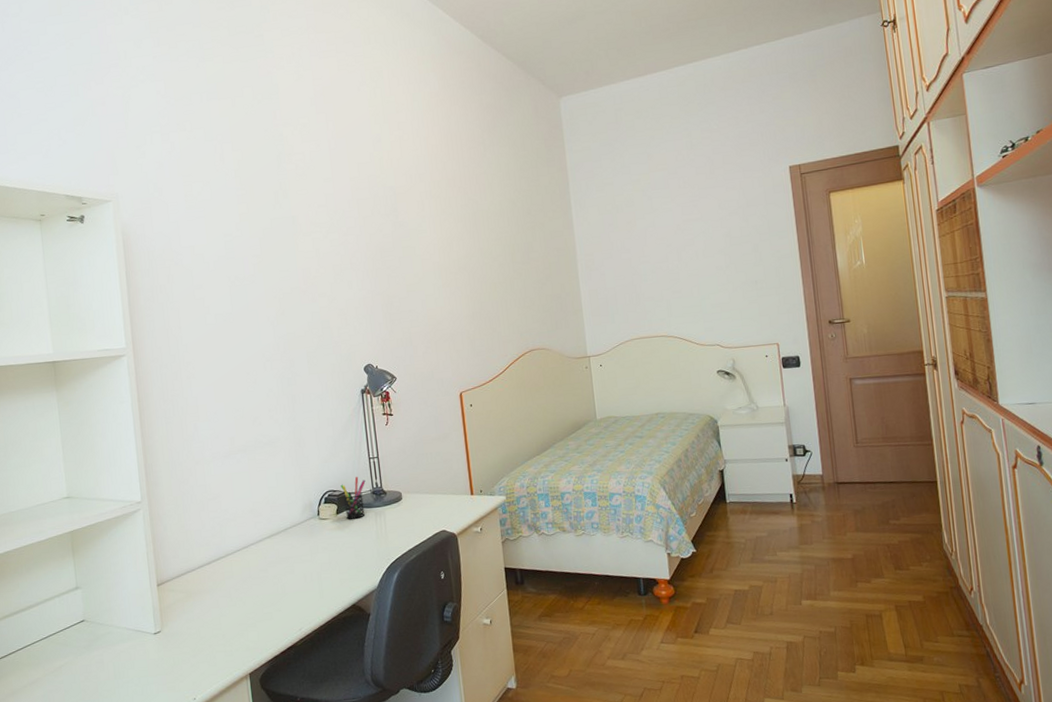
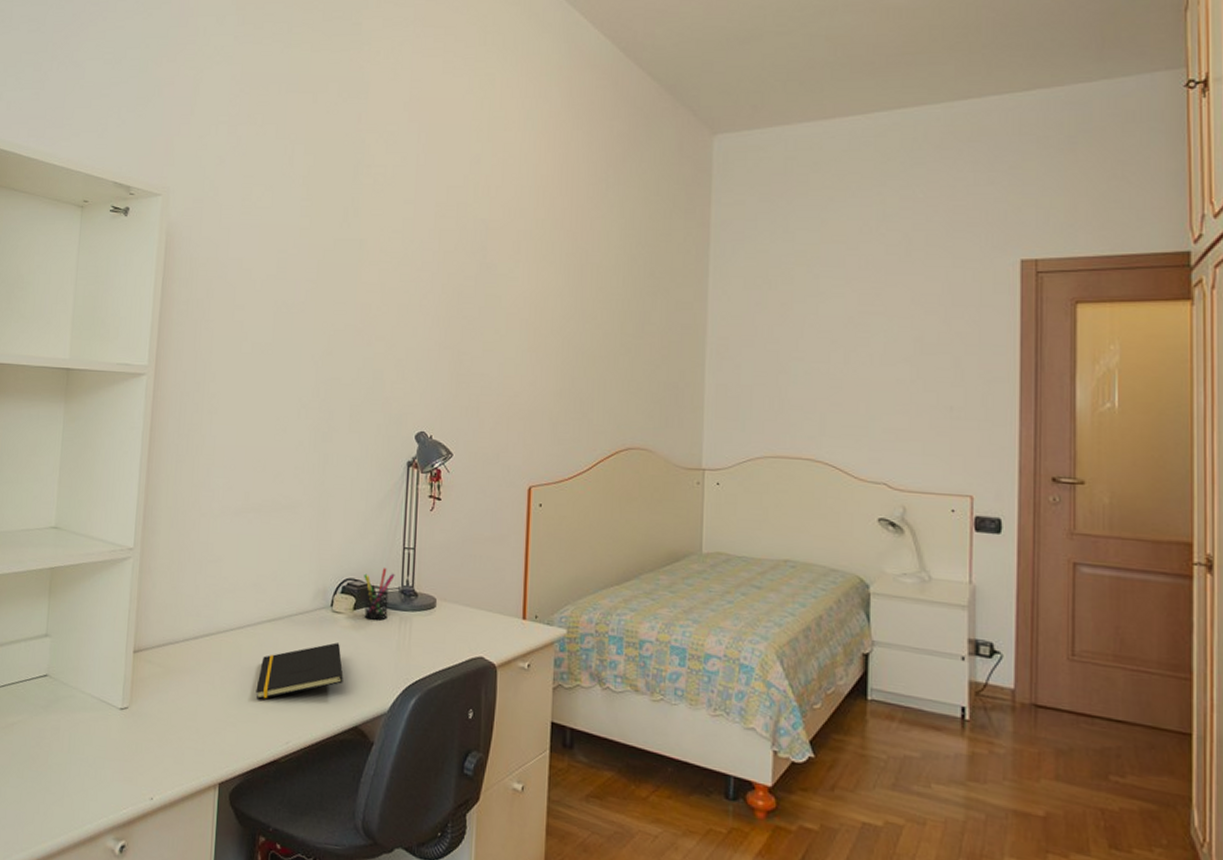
notepad: none [267,543,338,601] -> present [256,642,343,700]

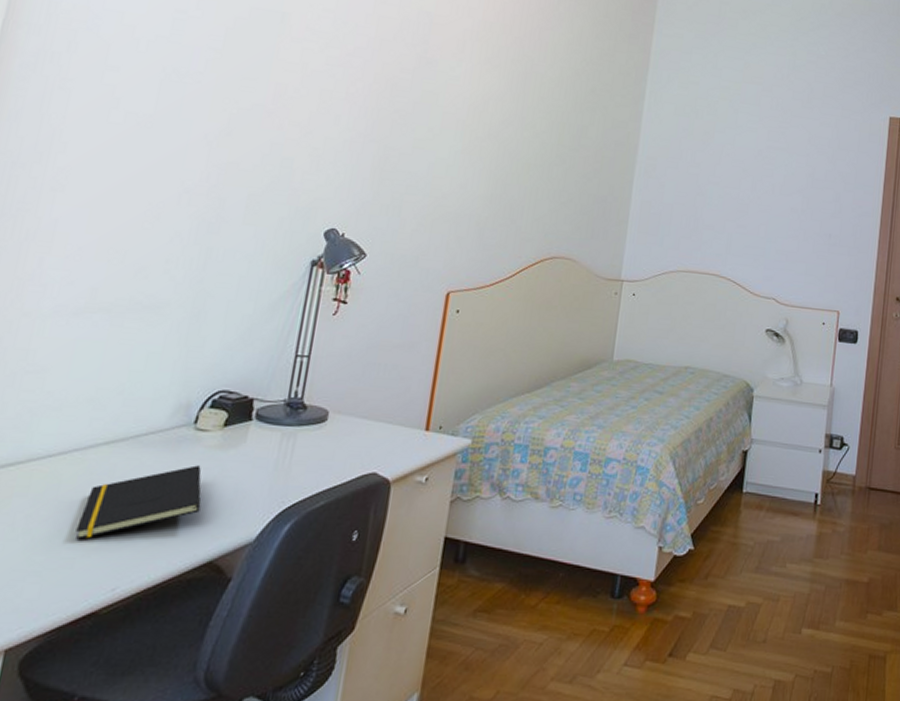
pen holder: present [364,568,395,620] -> none [237,378,282,437]

